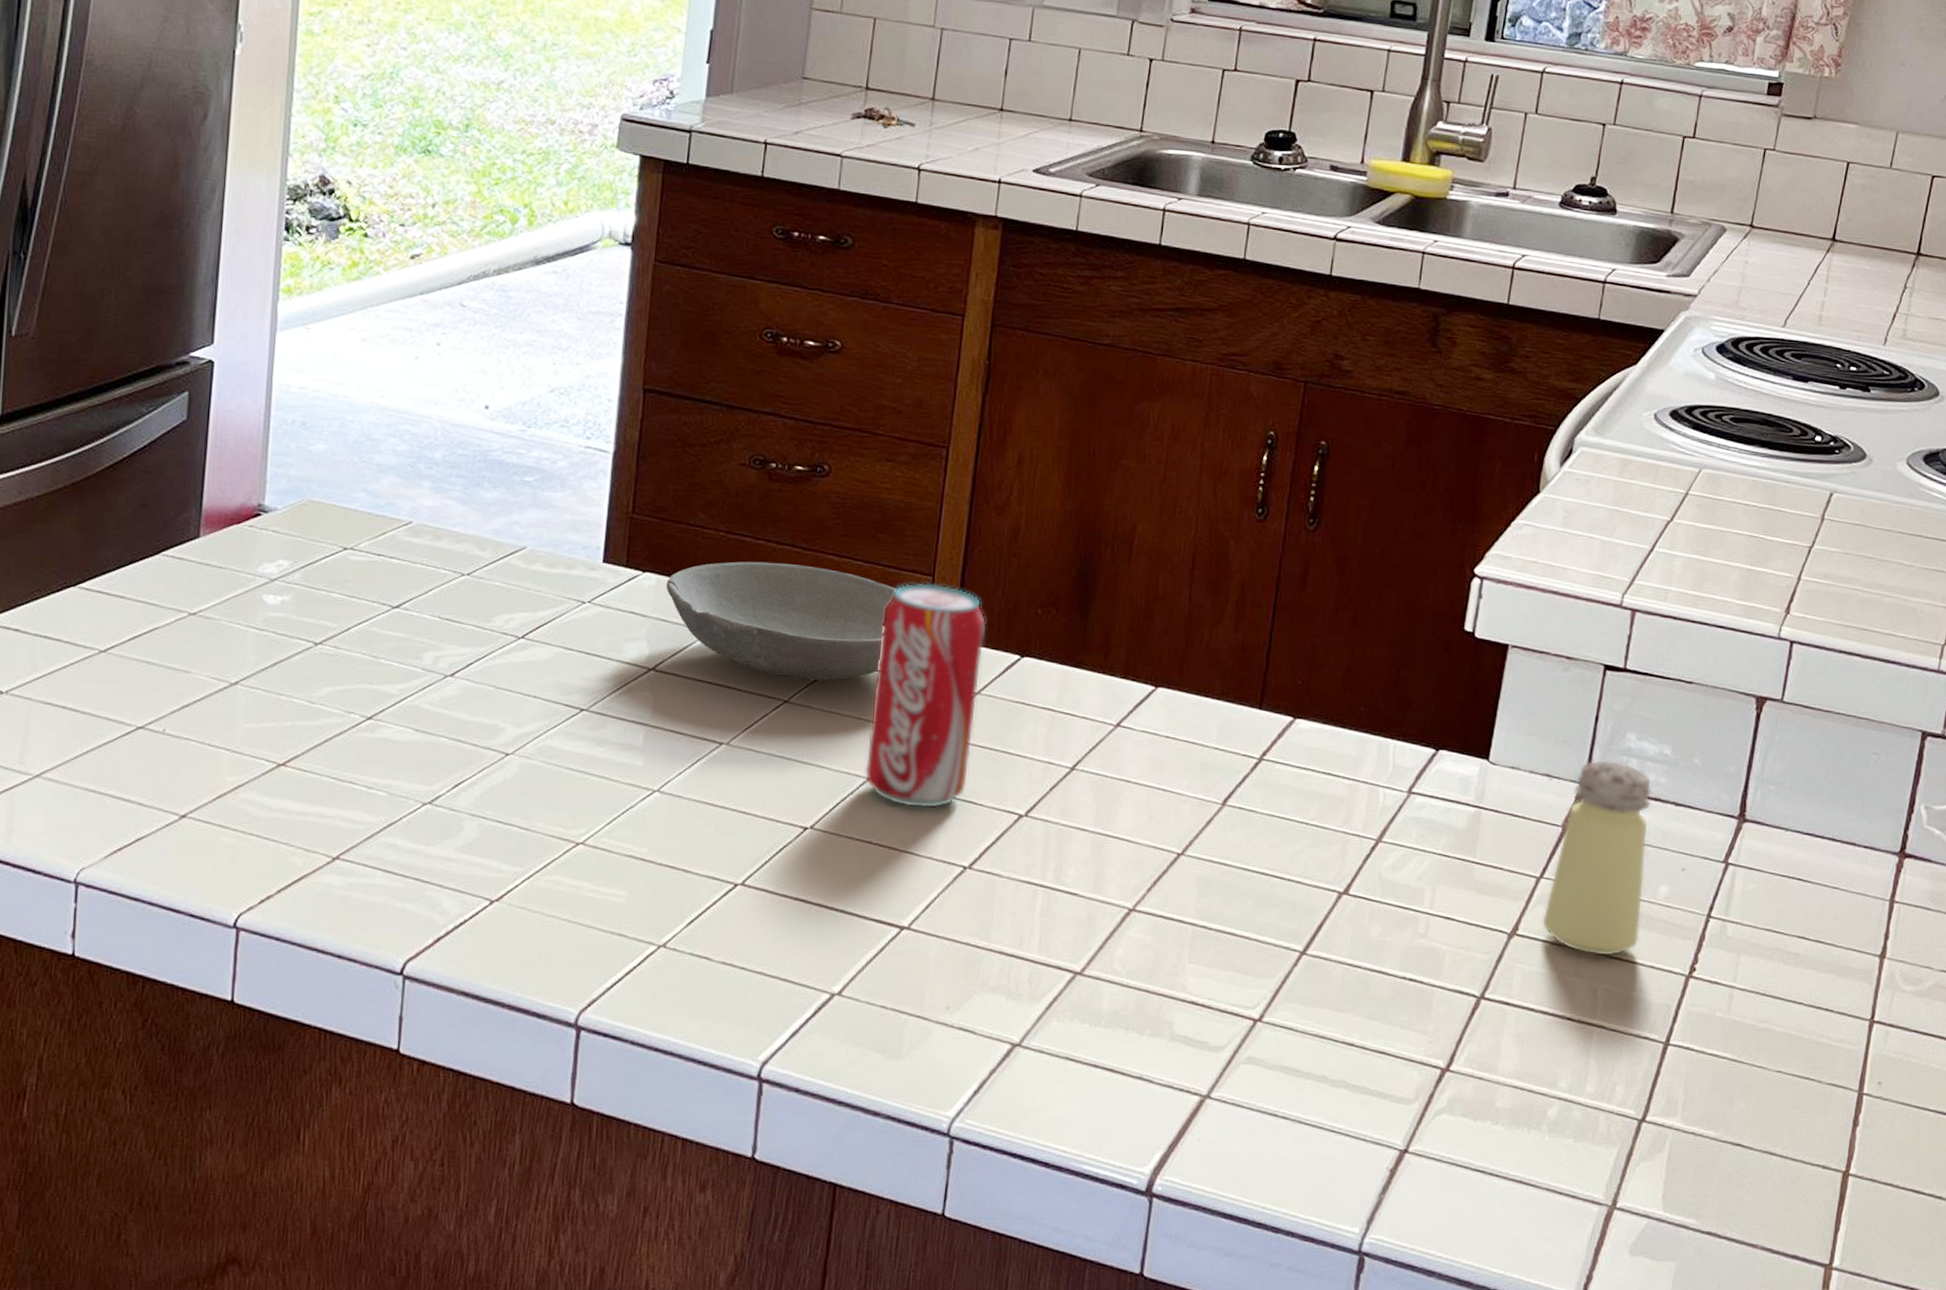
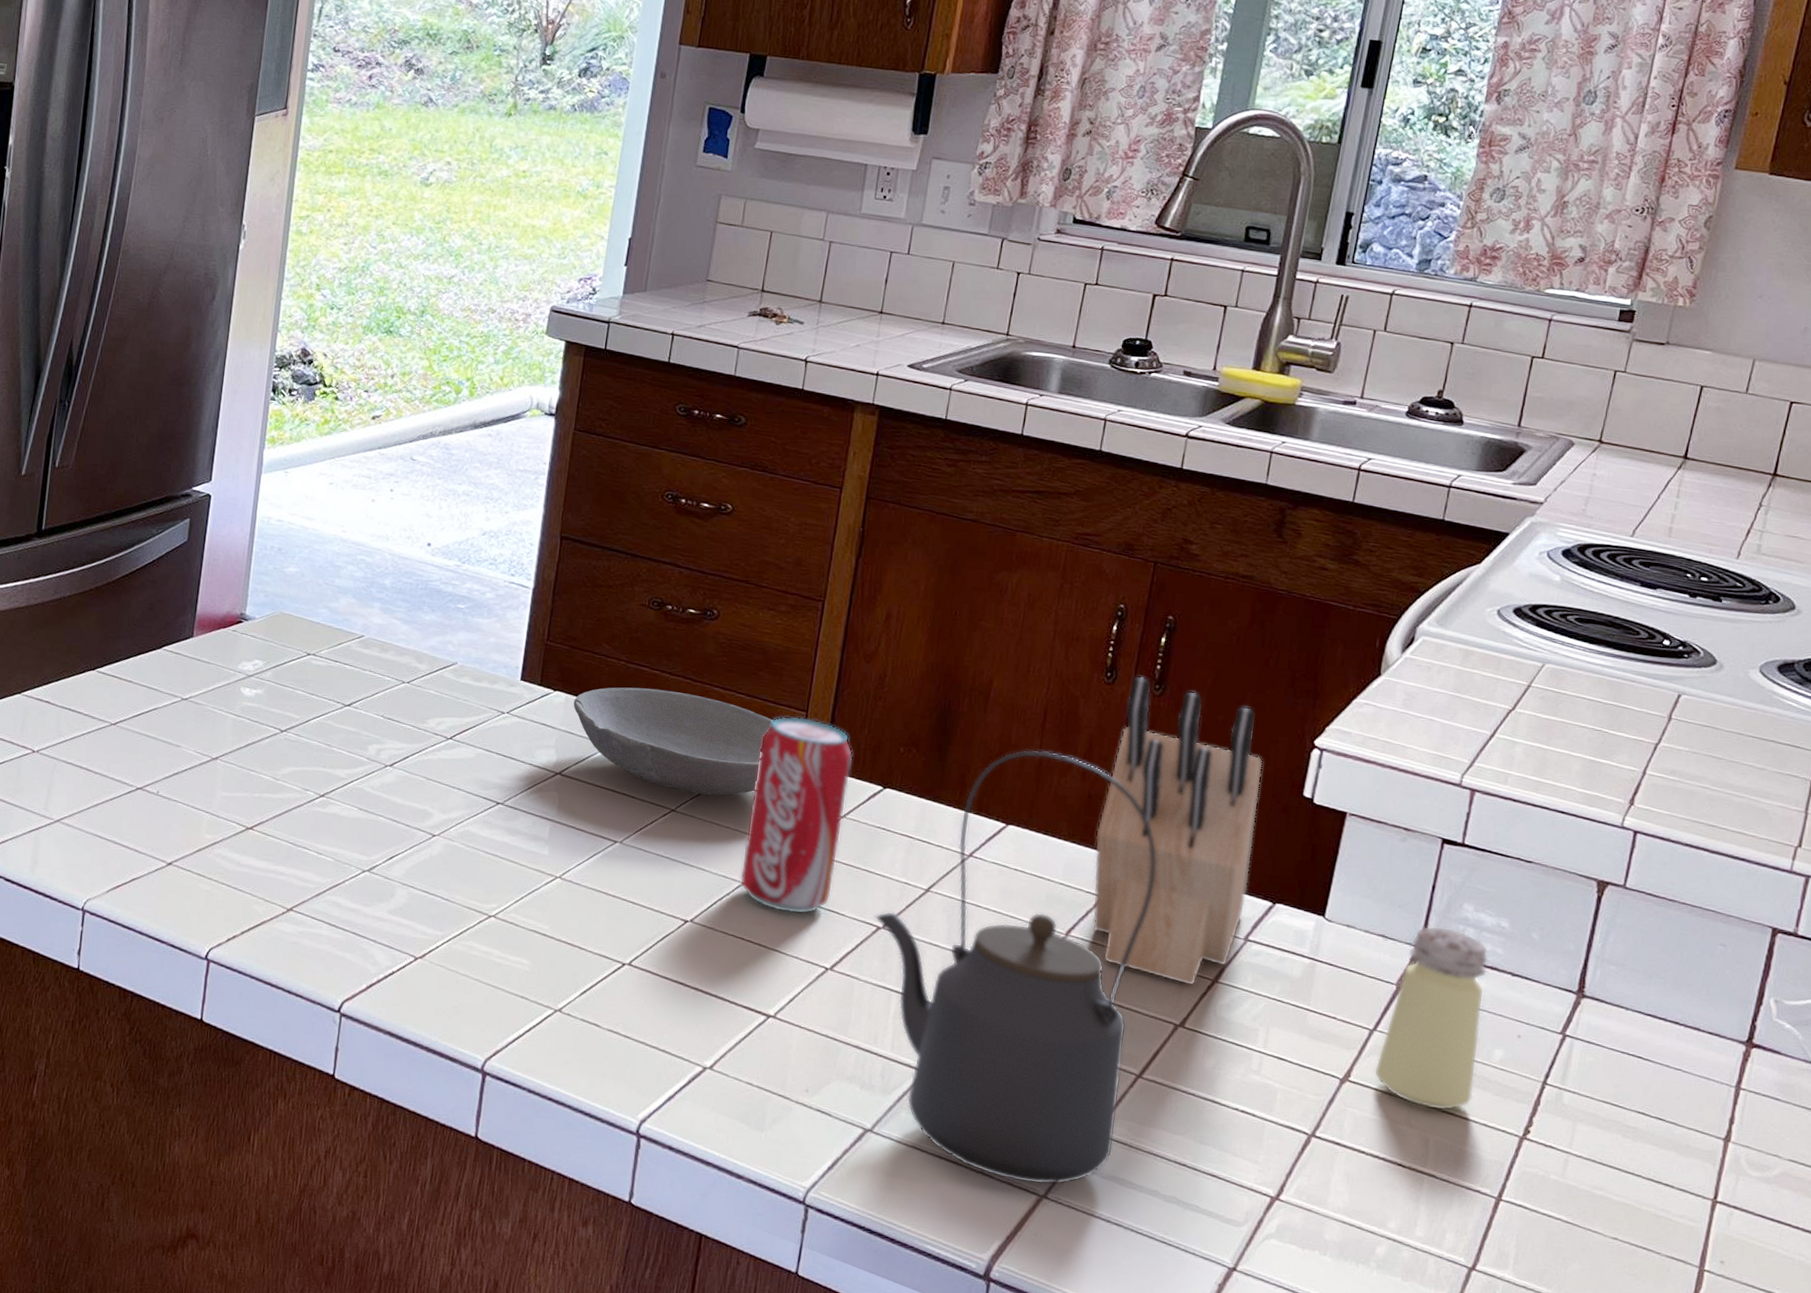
kettle: none [1016,600,1315,1084] -> present [875,749,1157,1185]
knife block: none [1249,510,1422,848] -> present [1092,676,1263,986]

